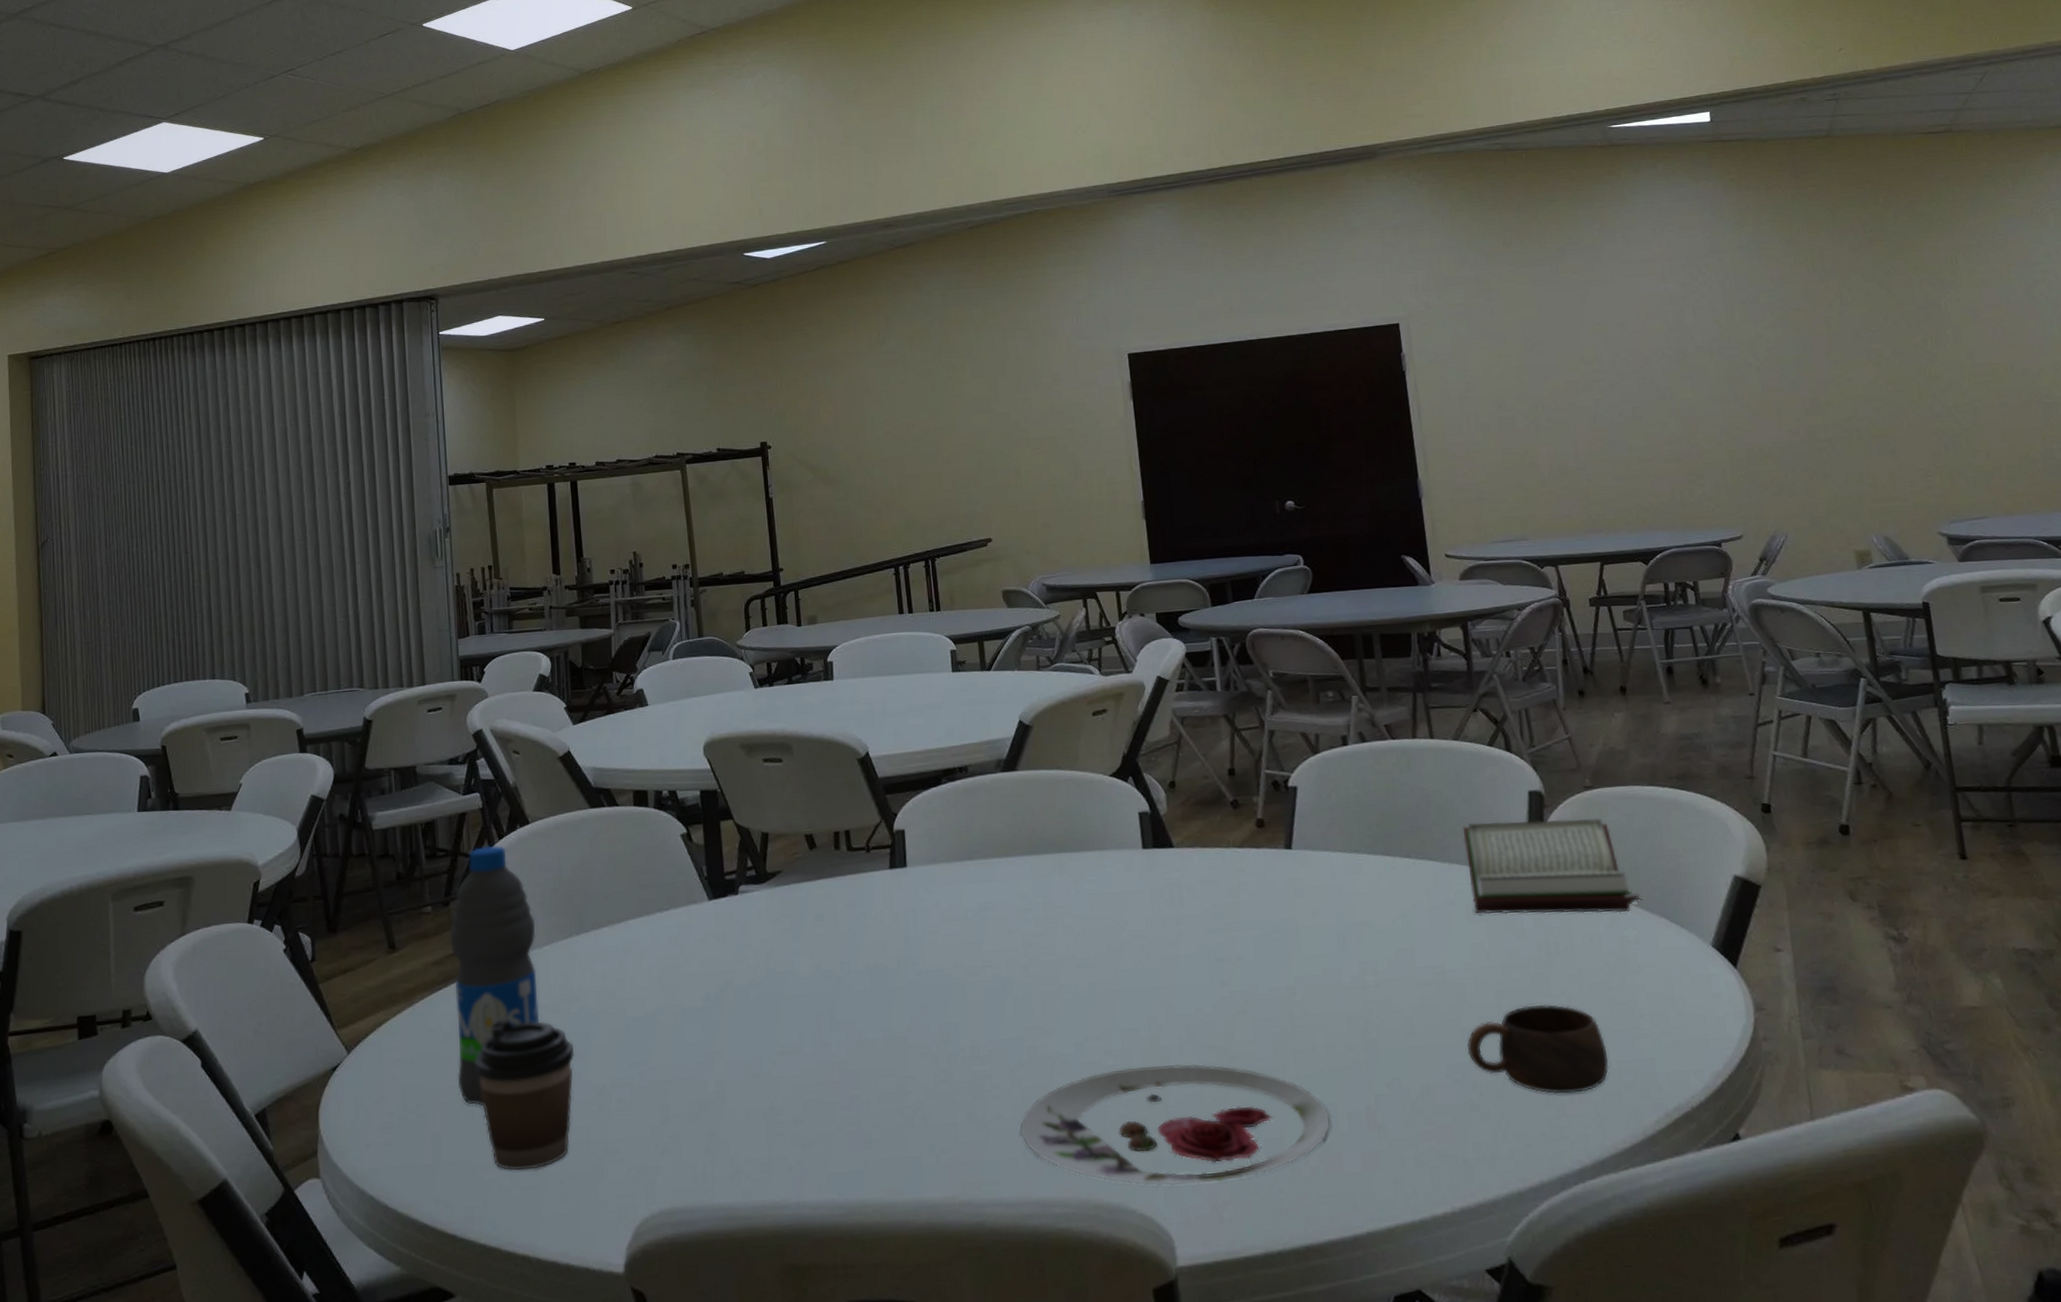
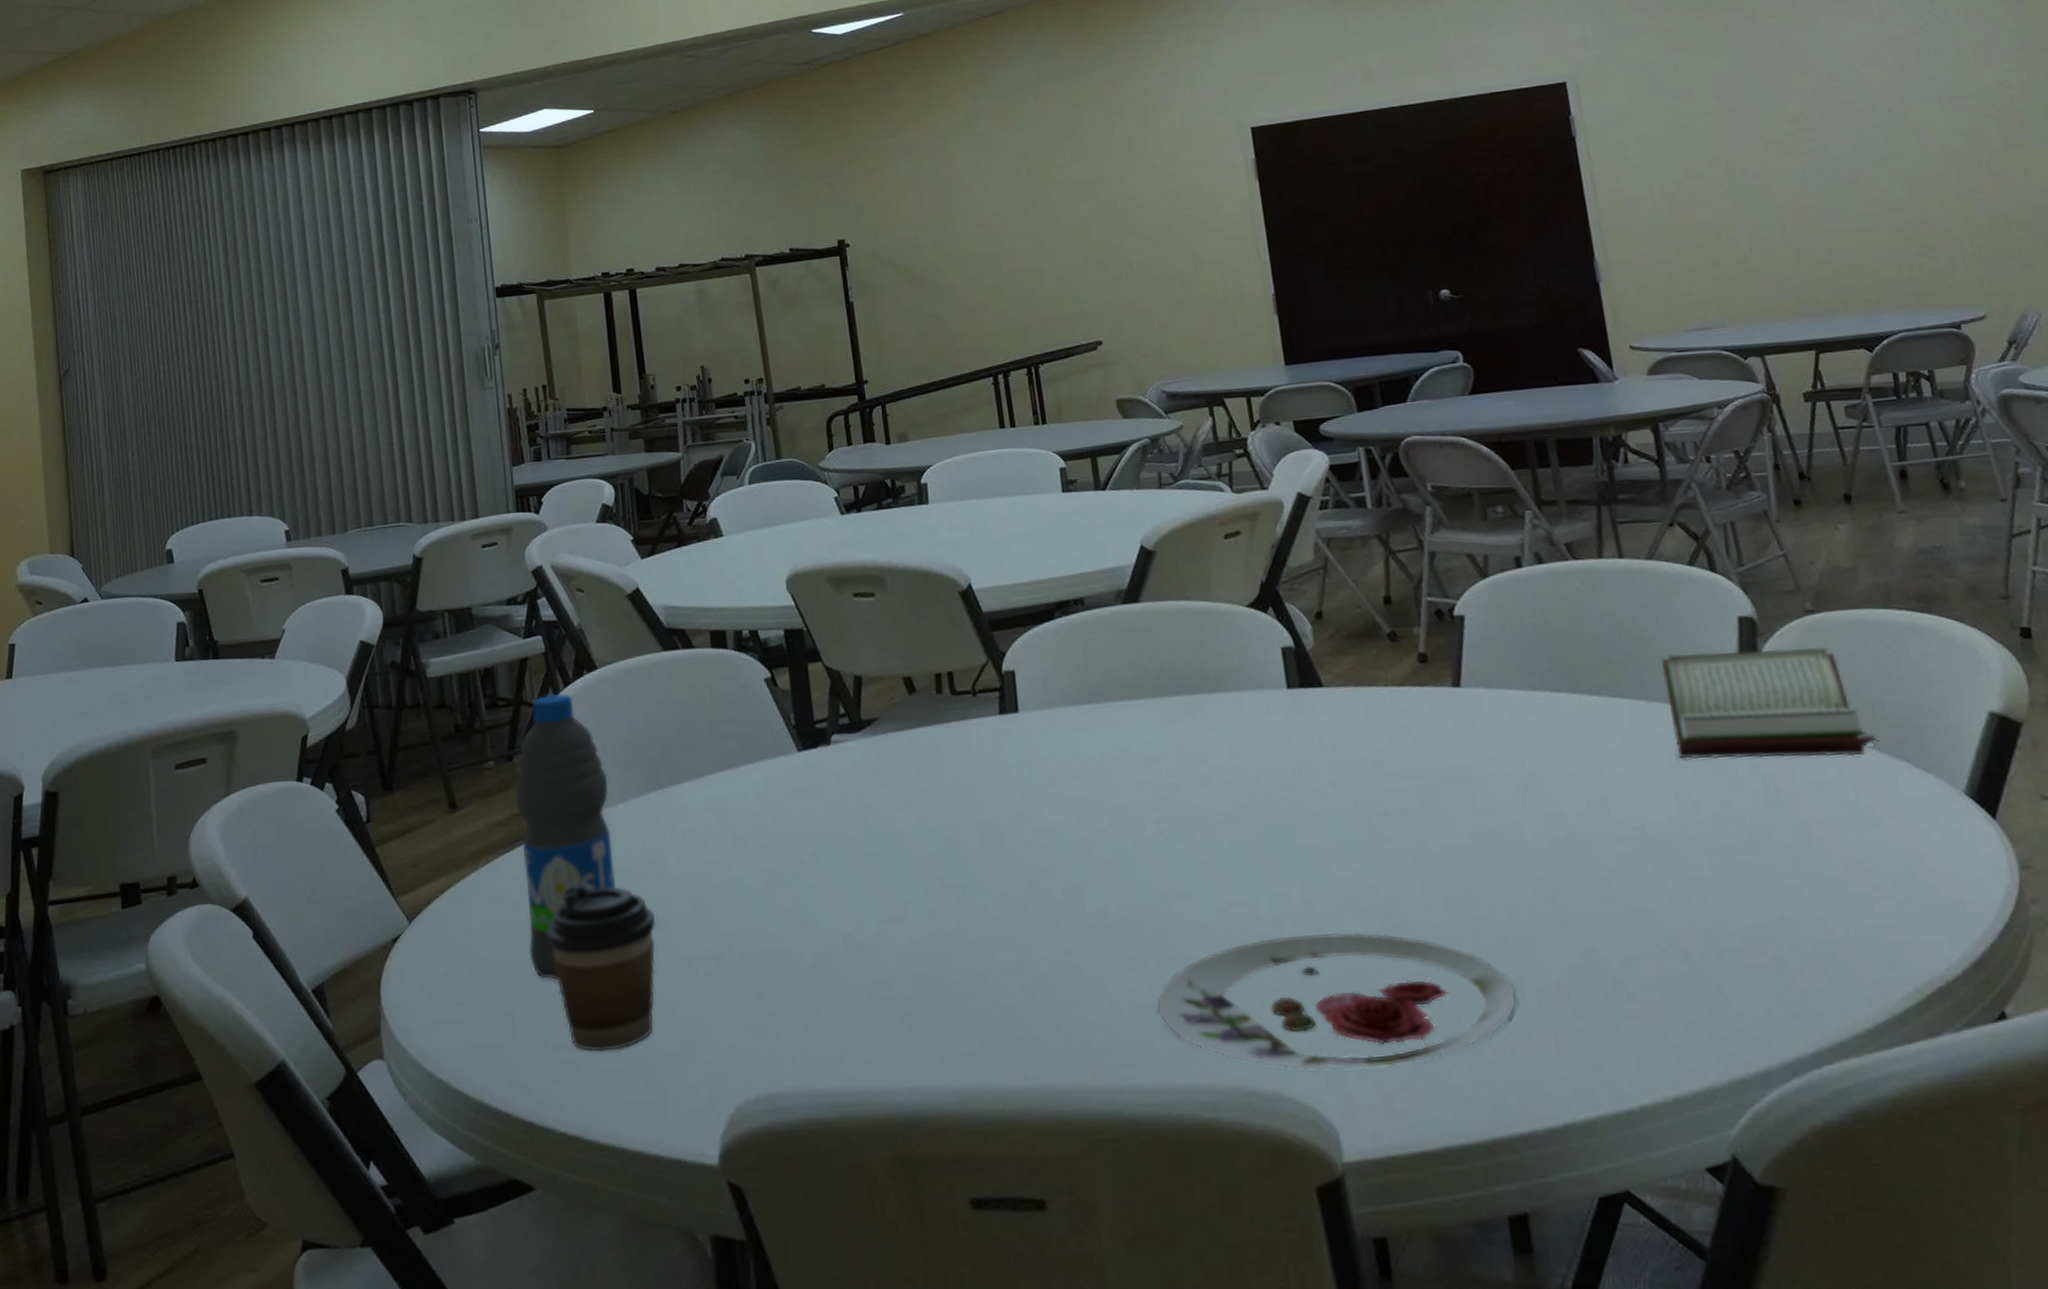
cup: present [1467,1004,1609,1094] -> none [1674,862,1846,967]

